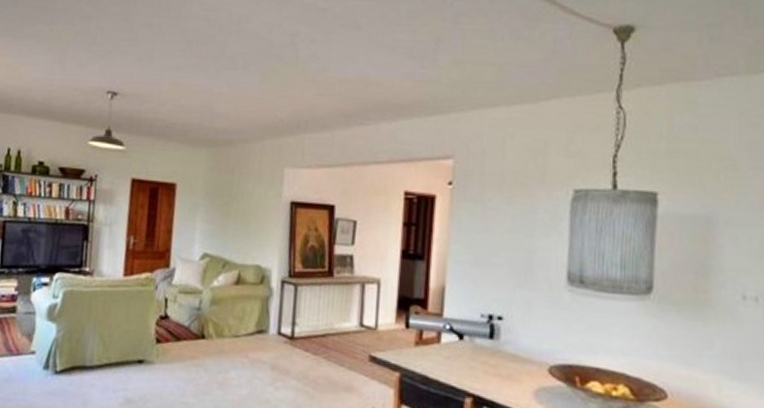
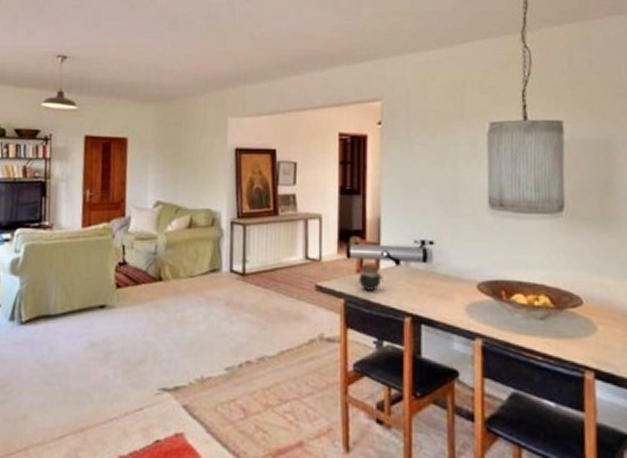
jar: none [417,334,445,366] -> present [359,263,385,291]

